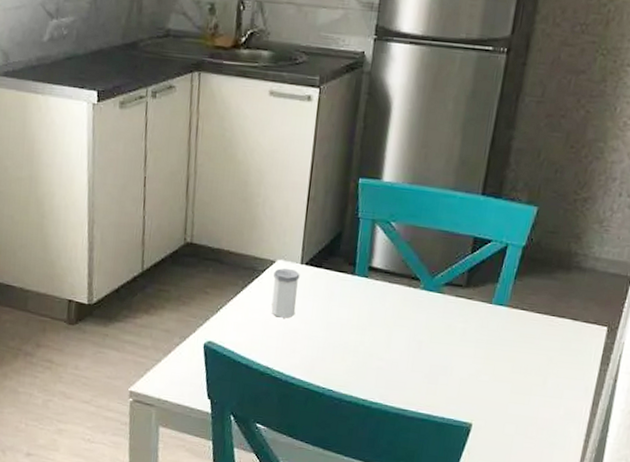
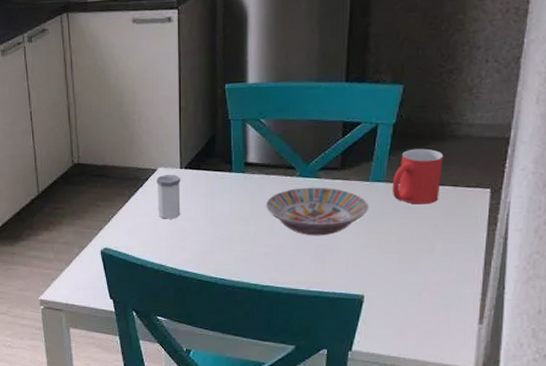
bowl: none [384,301,488,356] -> present [265,187,369,236]
mug: none [513,275,568,335] -> present [392,148,444,204]

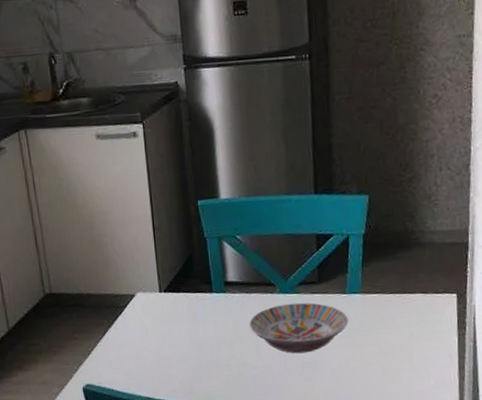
salt shaker: present [157,174,181,219] -> none [136,299,164,348]
mug: present [392,148,444,204] -> none [368,257,412,314]

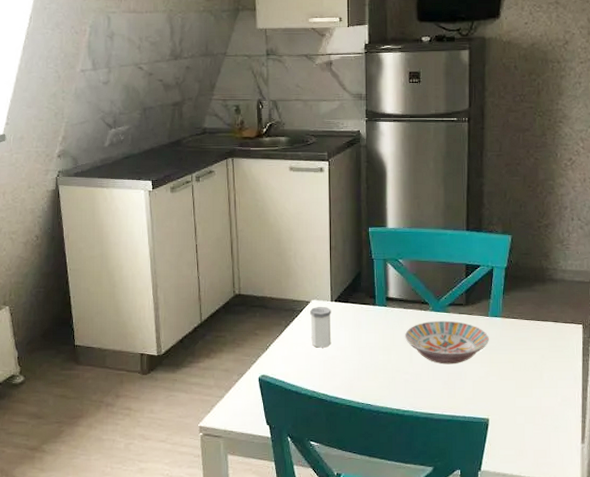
salt shaker: none [136,299,164,348] -> present [310,306,332,348]

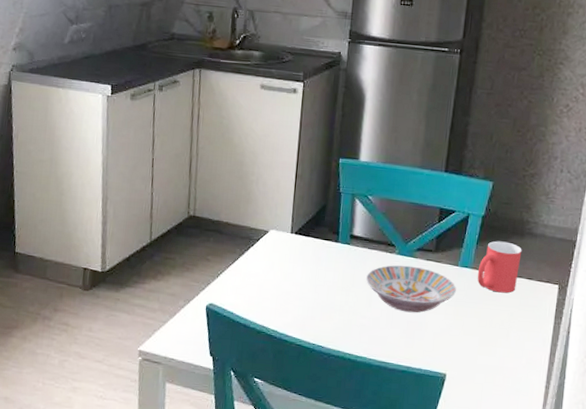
salt shaker: present [310,306,332,348] -> none [265,237,291,282]
mug: none [507,289,545,337] -> present [477,241,522,293]

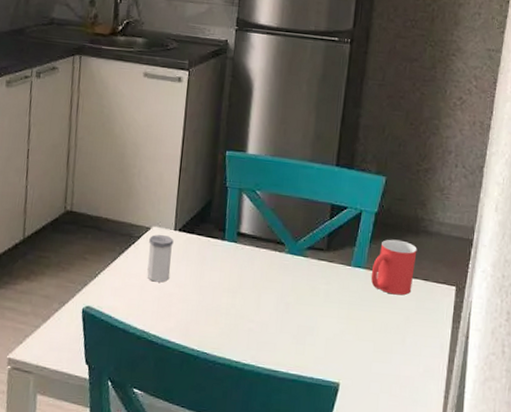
salt shaker: none [265,237,291,282] -> present [147,234,174,283]
bowl: present [365,265,456,313] -> none [253,264,349,317]

